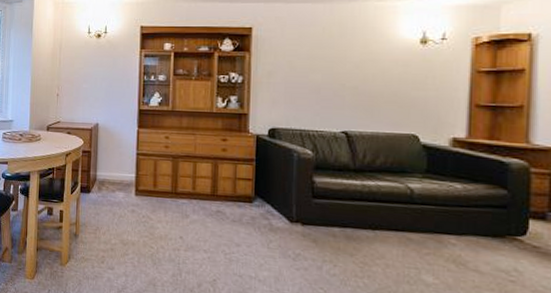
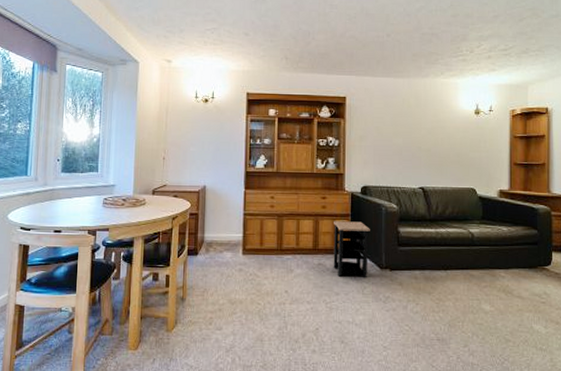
side table: none [234,165,278,231] -> present [333,221,370,278]

